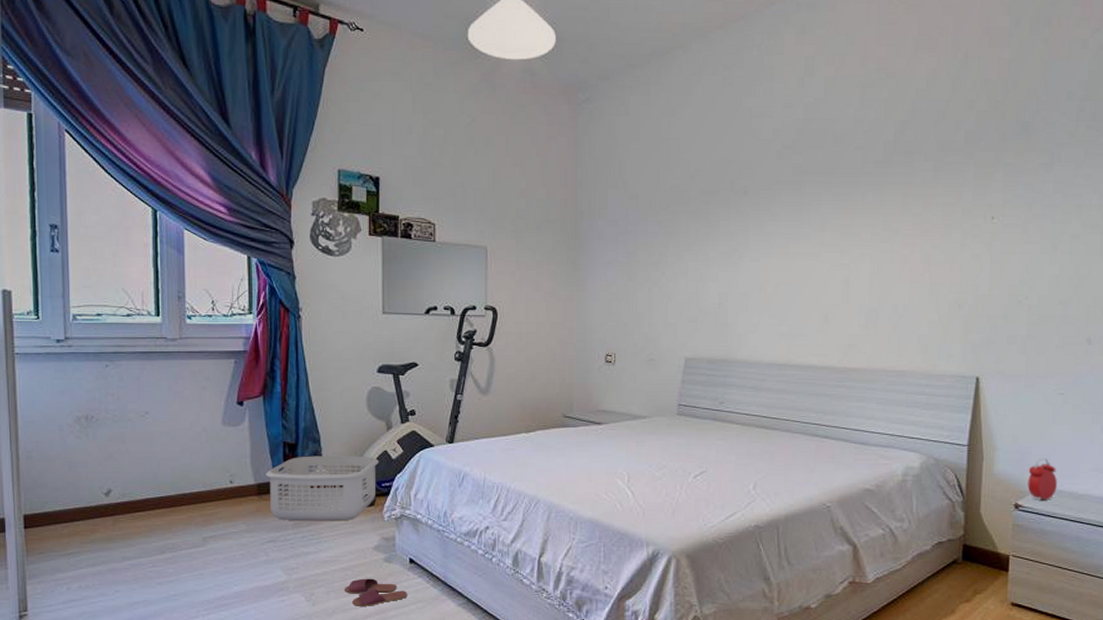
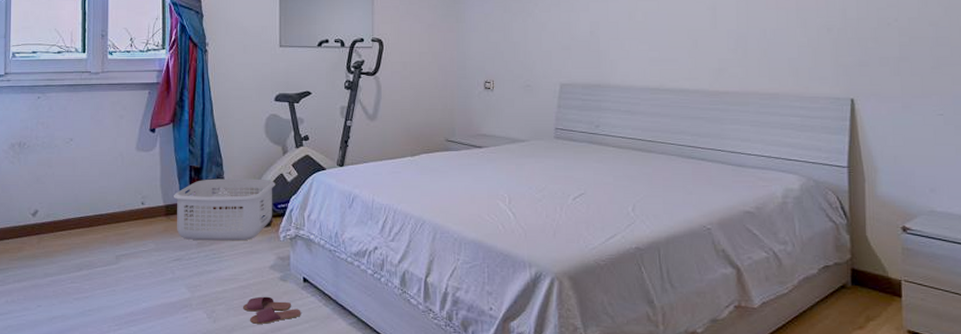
alarm clock: present [1027,458,1057,502] -> none [913,179,945,224]

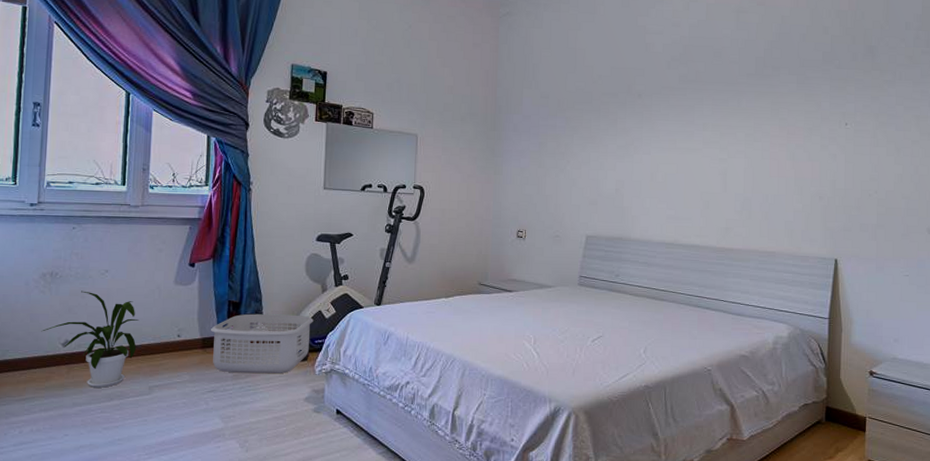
house plant: none [12,160,104,258] -> present [41,291,139,388]
slippers: present [243,296,301,324] -> none [276,427,333,453]

